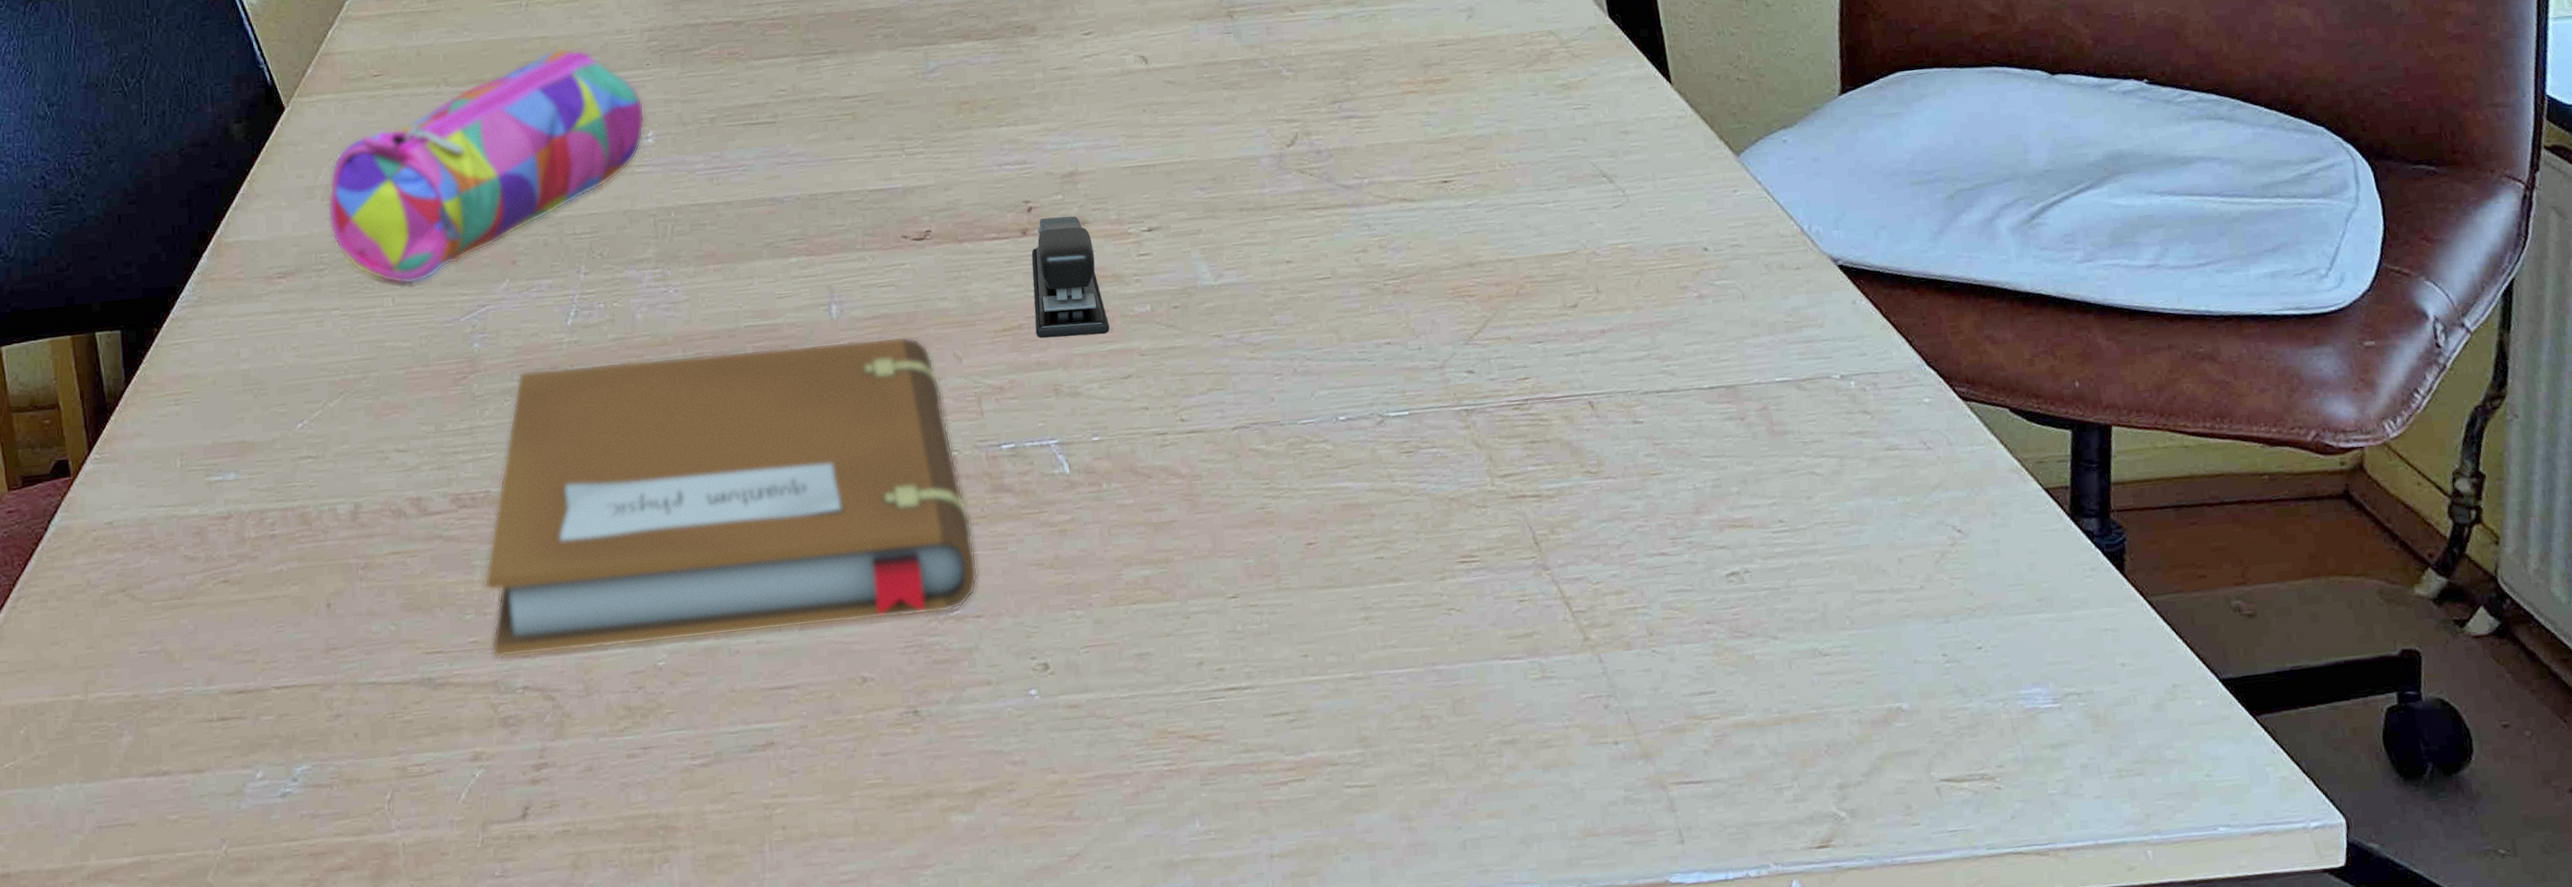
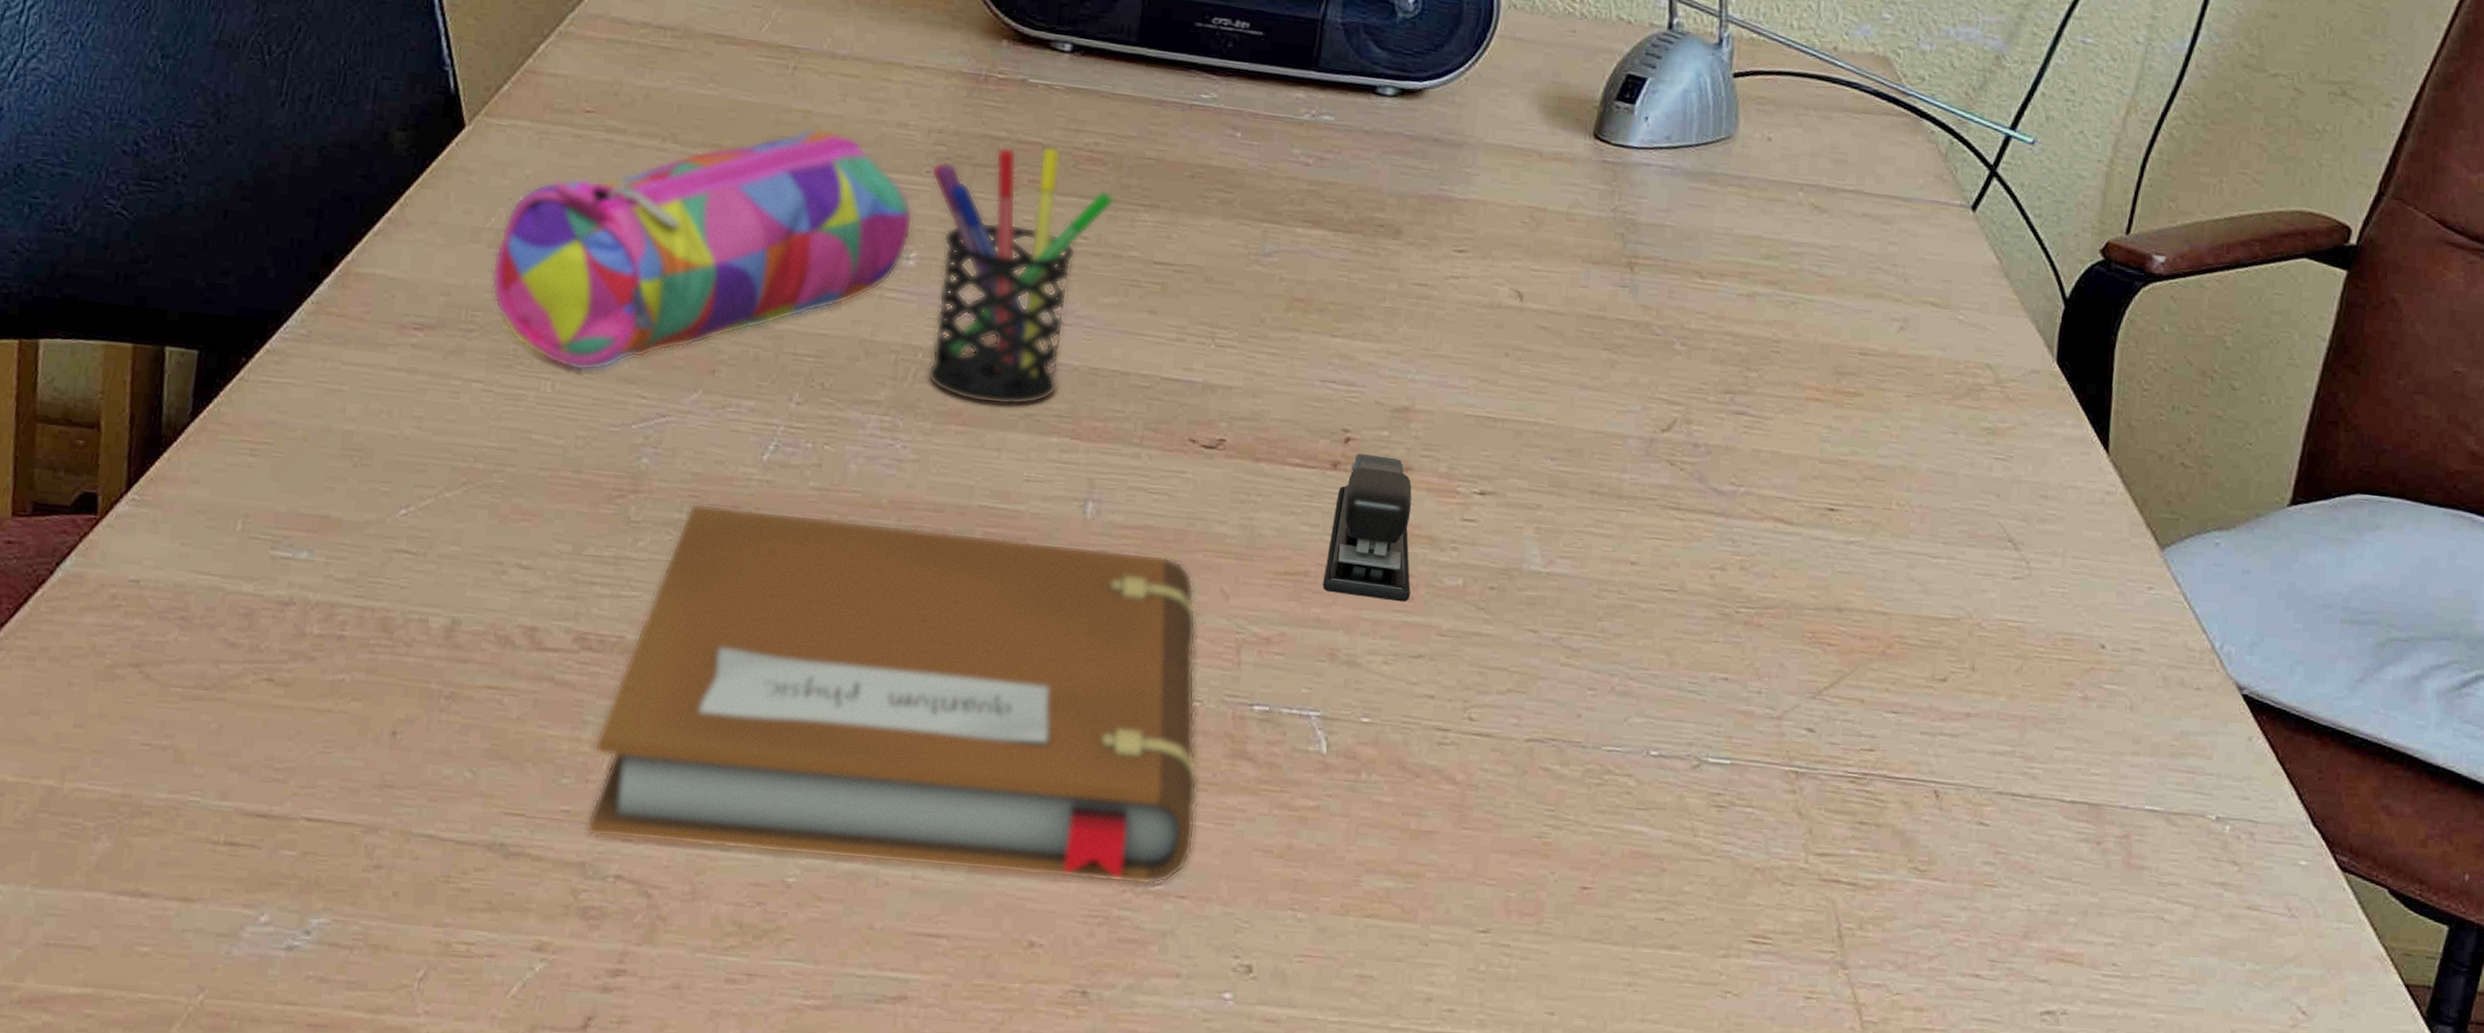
pen holder: none [650,22,800,243] -> present [927,146,1115,406]

